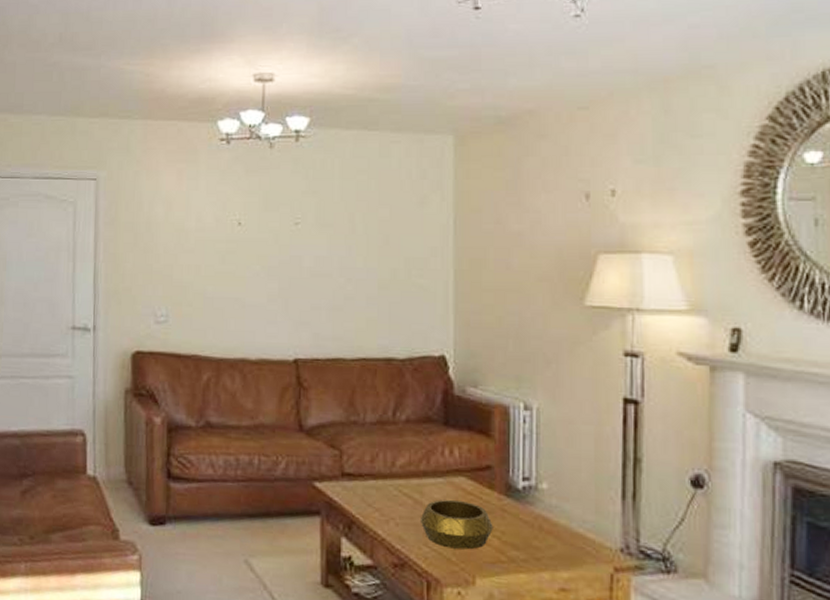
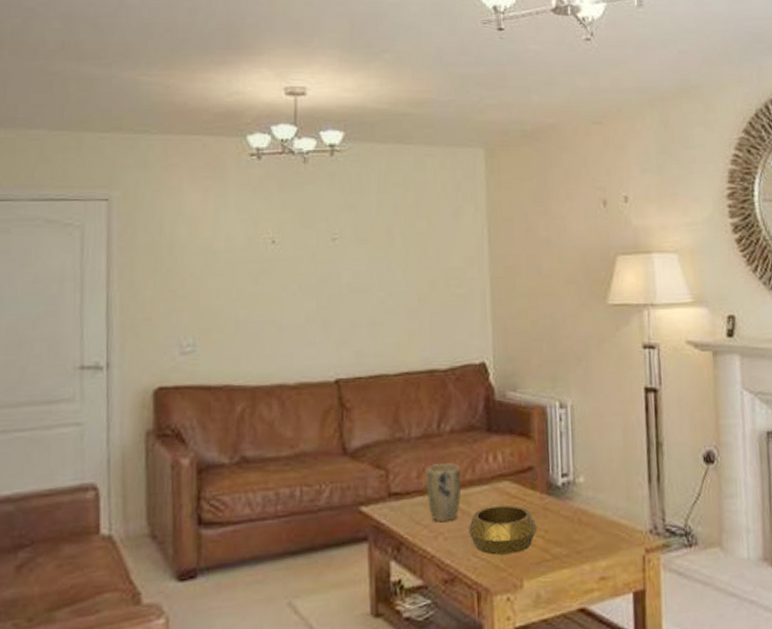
plant pot: none [380,451,415,509] -> present [427,463,462,523]

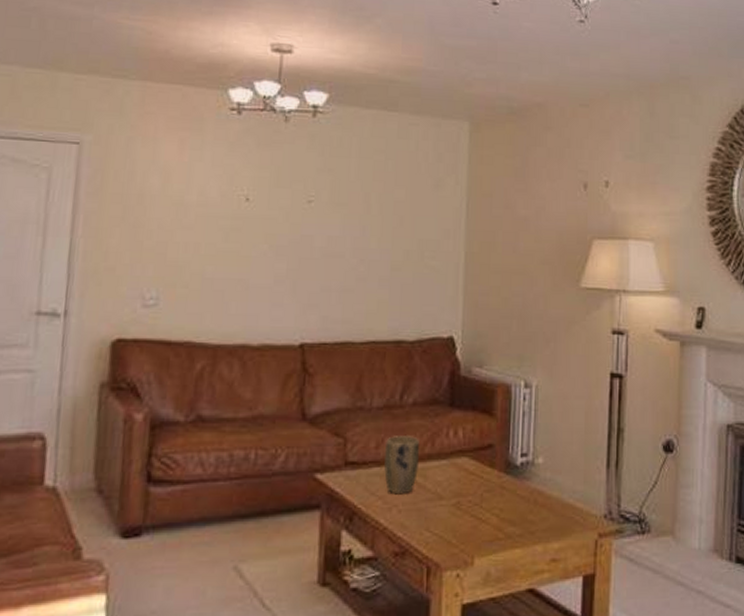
decorative bowl: present [467,505,537,555] -> none [422,480,493,531]

